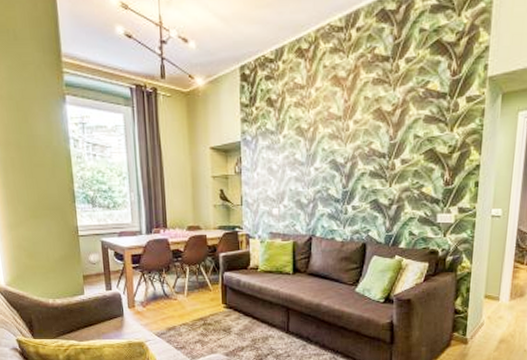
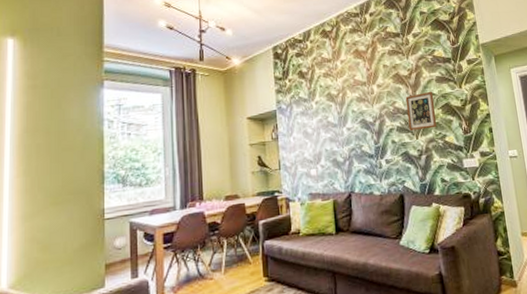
picture frame: none [383,132,418,176] -> present [405,91,438,131]

